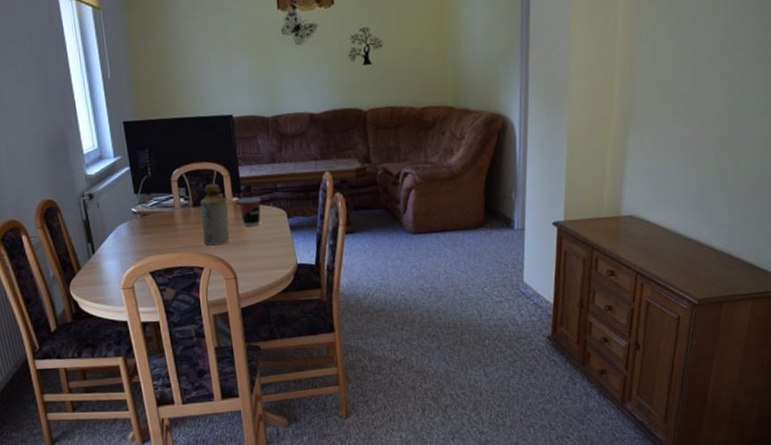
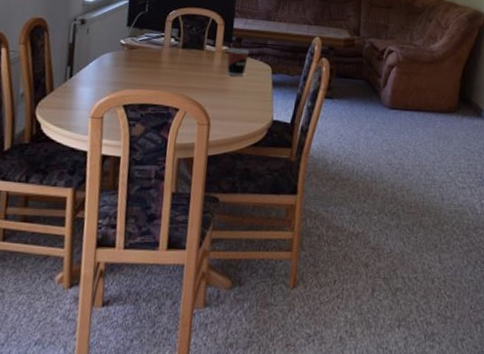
bottle: present [200,184,230,246] -> none [184,29,216,90]

